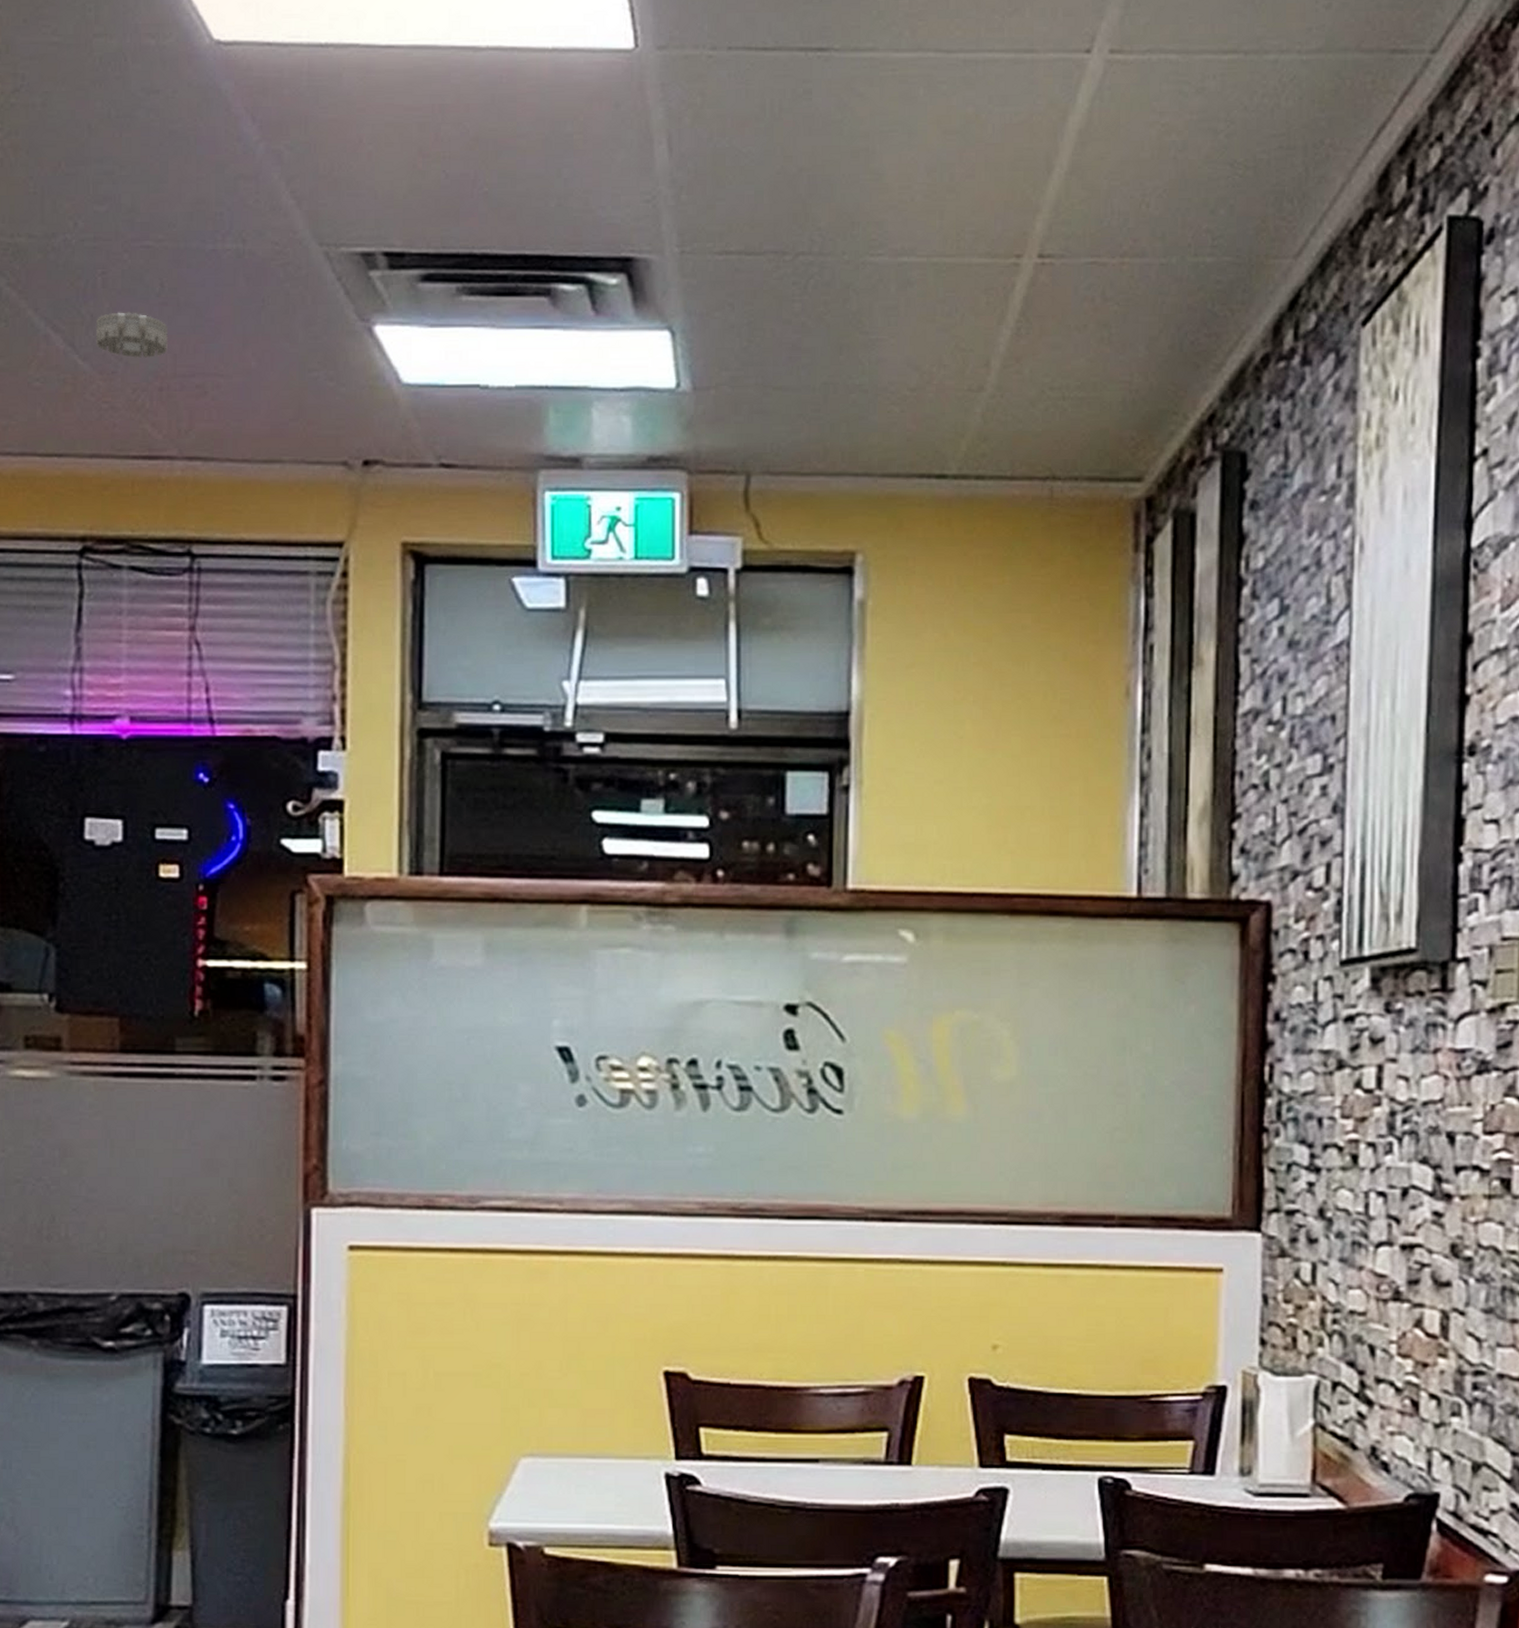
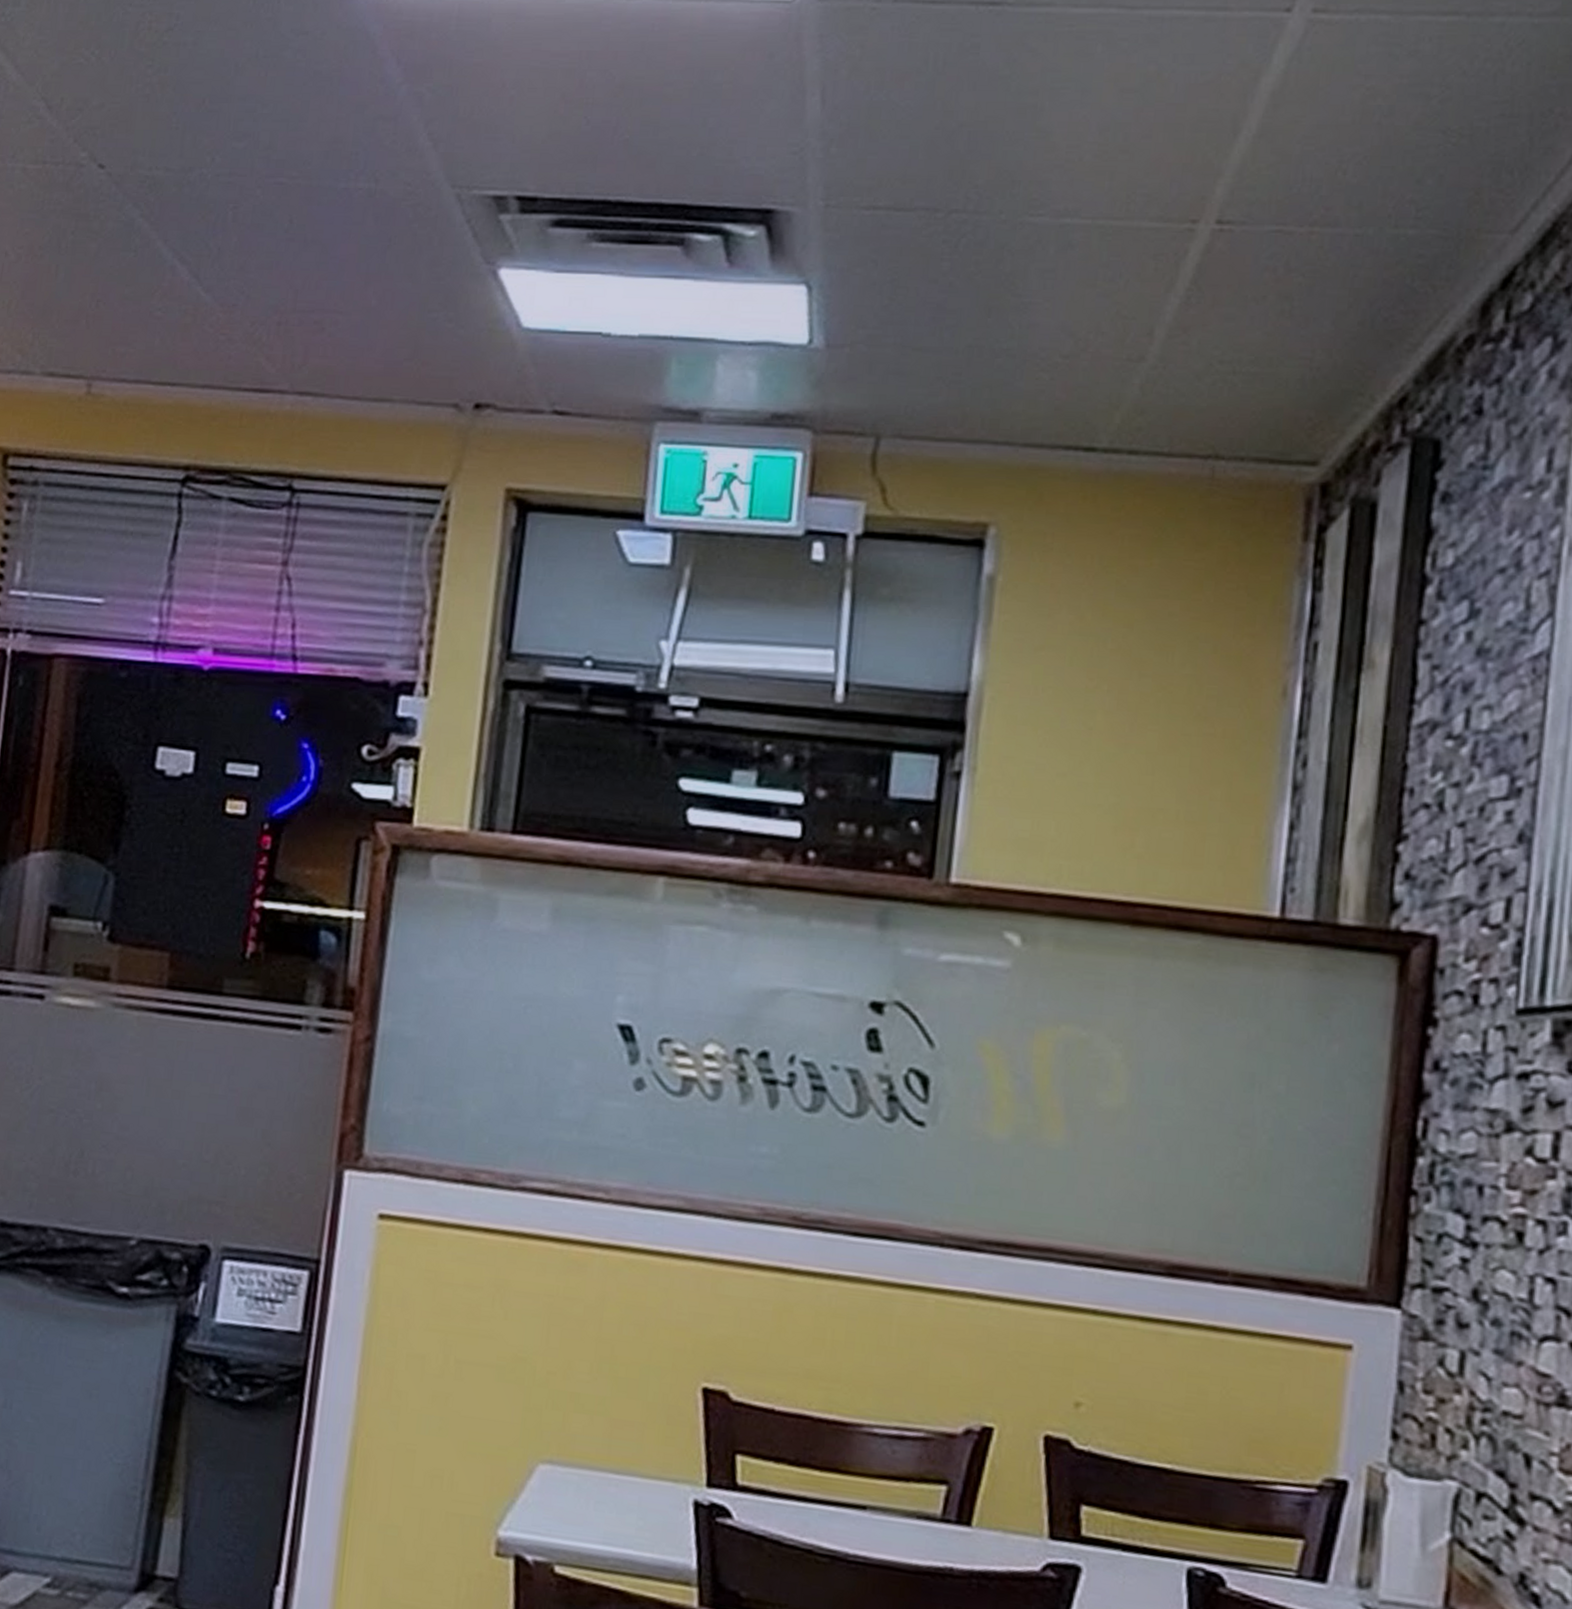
smoke detector: present [95,312,169,359] -> none [220,246,293,293]

